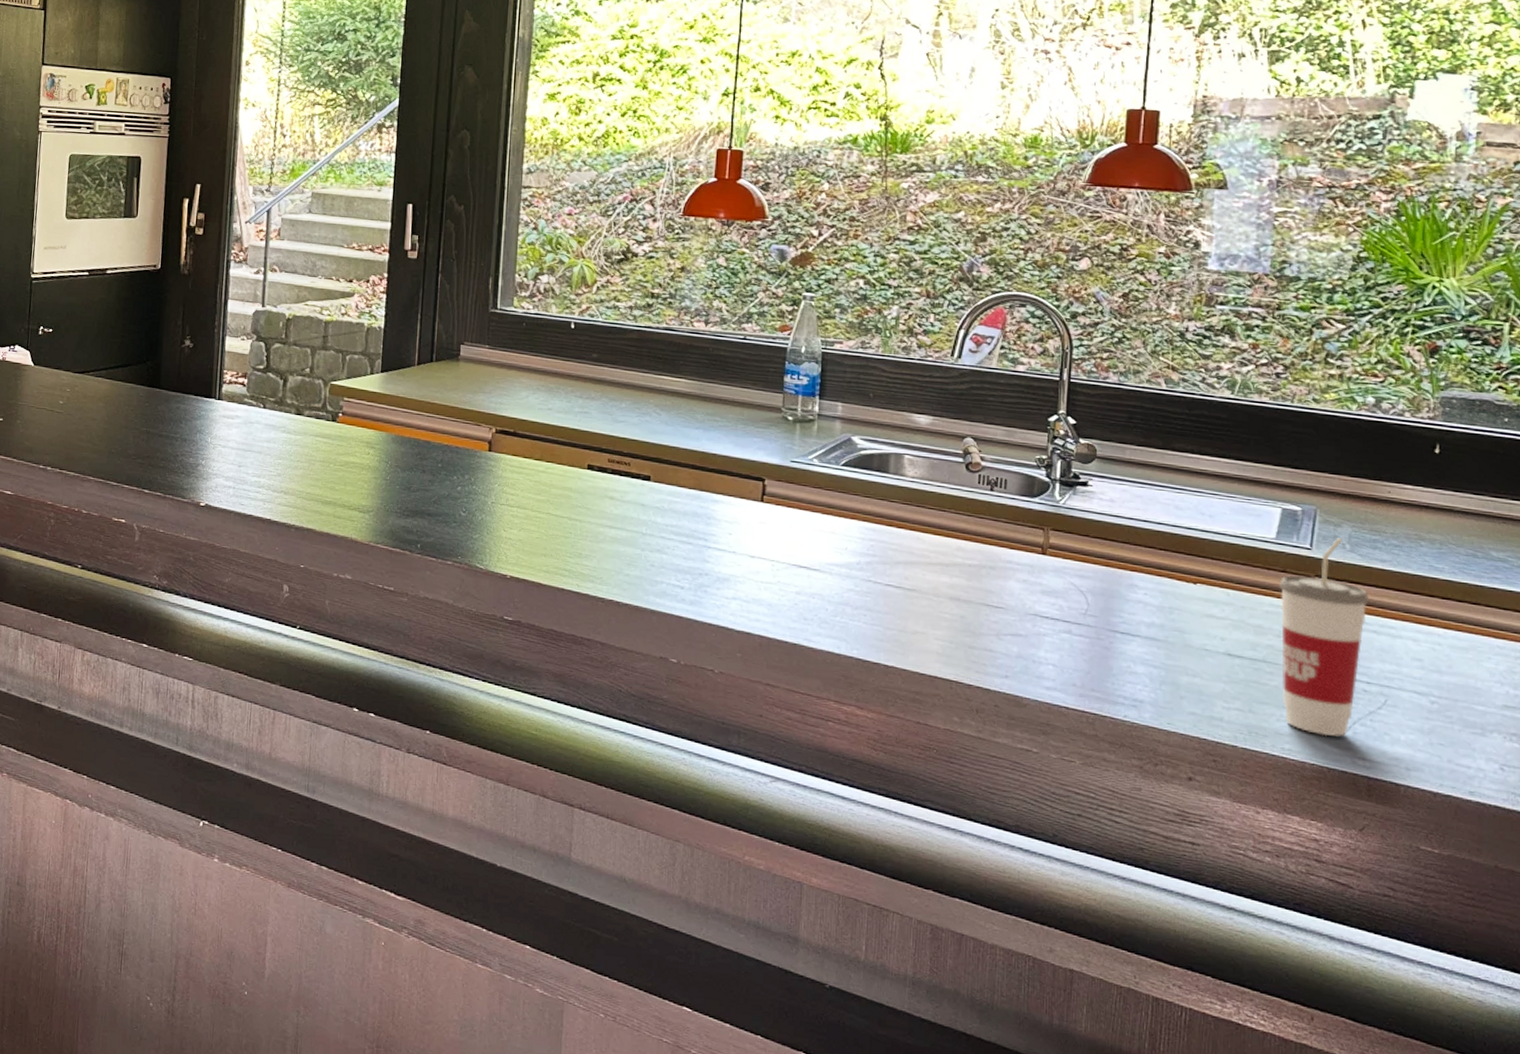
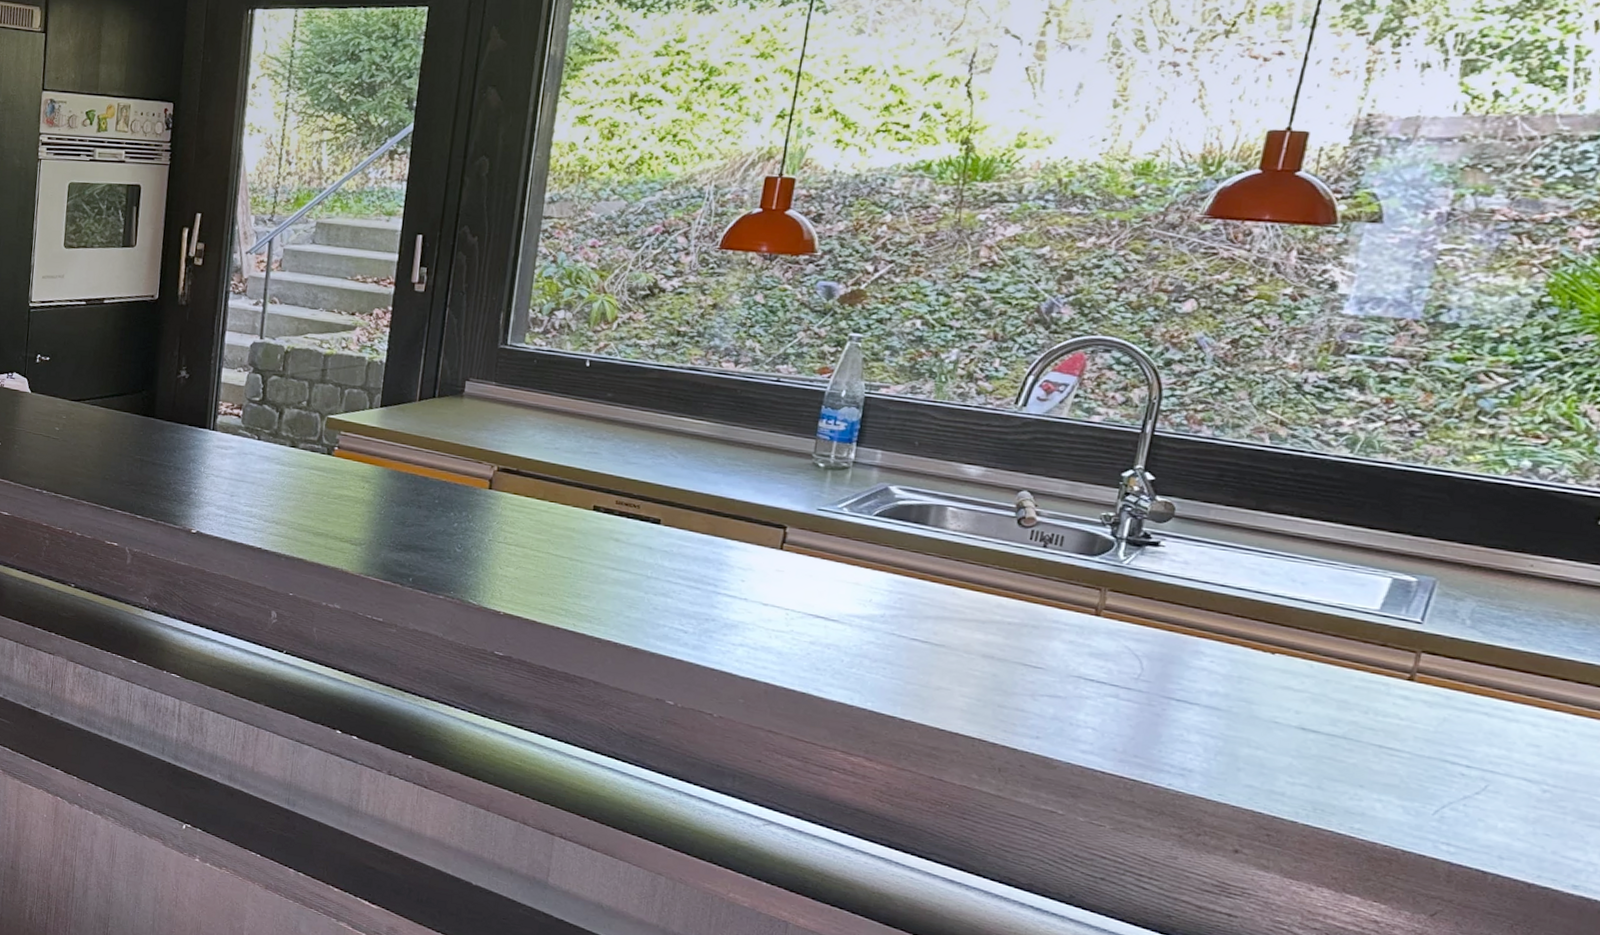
cup: present [1279,538,1369,737] -> none [1360,612,1485,820]

